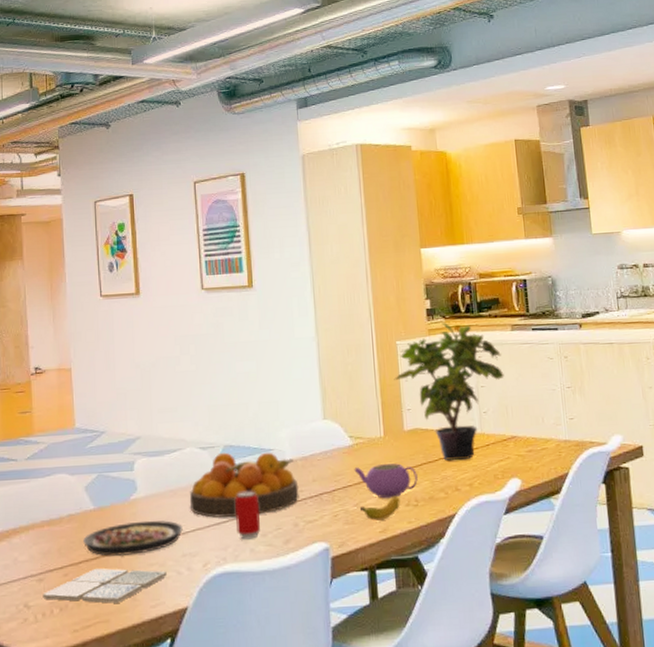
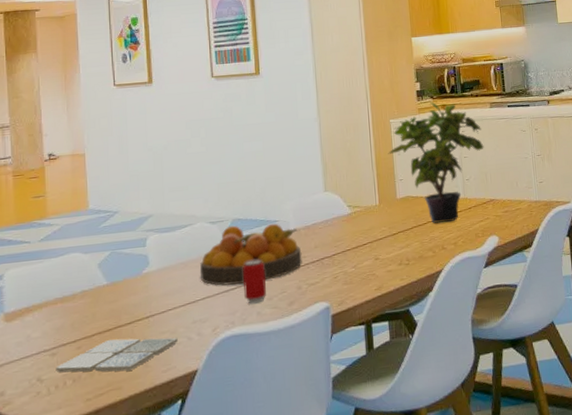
plate: present [83,520,183,556] -> none [96,291,193,328]
teapot: present [354,463,418,499] -> none [352,228,409,260]
banana: present [360,495,400,521] -> none [358,256,394,280]

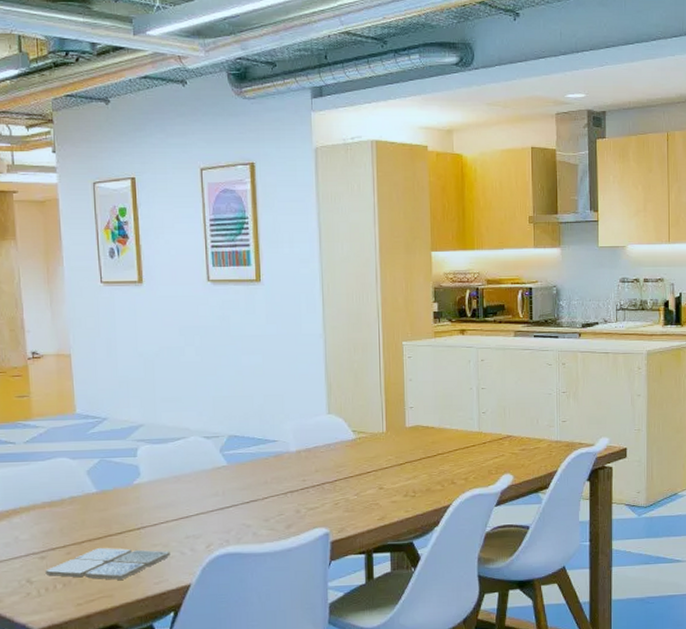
fruit bowl: present [199,223,302,286] -> none [193,442,302,504]
beverage can: present [243,259,266,304] -> none [239,479,263,524]
potted plant: present [388,102,484,223] -> none [398,326,504,457]

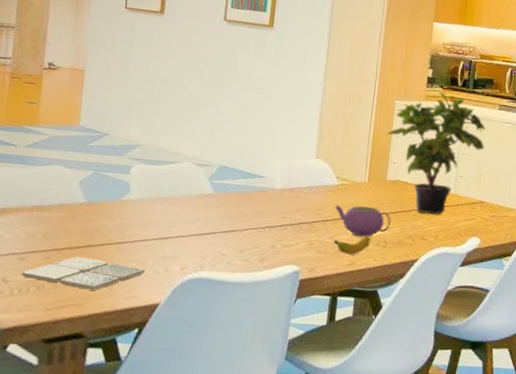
teapot: none [356,457,417,489] -> present [335,205,391,237]
banana: none [361,487,399,509] -> present [334,235,371,255]
potted plant: none [398,326,504,457] -> present [386,92,486,215]

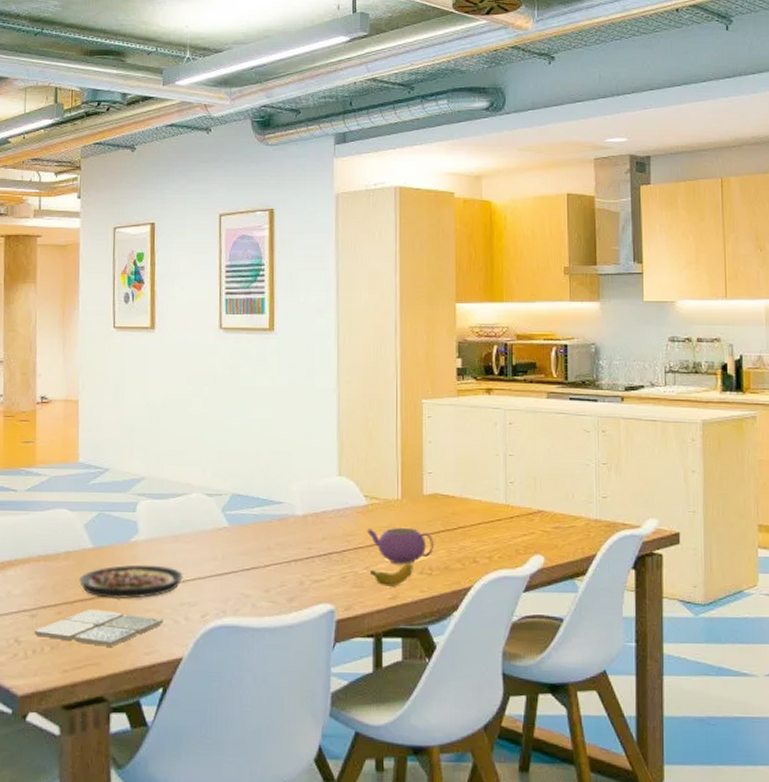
plate: none [69,220,167,250] -> present [79,564,183,599]
potted plant: present [386,92,486,215] -> none [416,384,535,532]

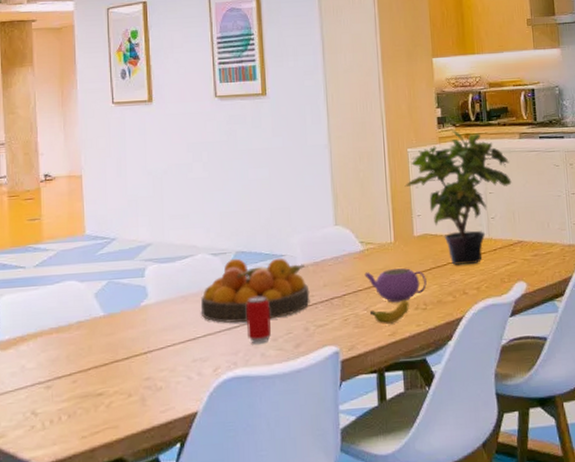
drink coaster: present [34,608,163,647] -> none [50,374,177,409]
plate: present [79,564,183,599] -> none [92,326,194,362]
fruit bowl: none [192,501,307,570] -> present [200,258,310,323]
beverage can: none [239,544,264,594] -> present [246,296,271,344]
potted plant: none [416,384,535,532] -> present [404,131,512,265]

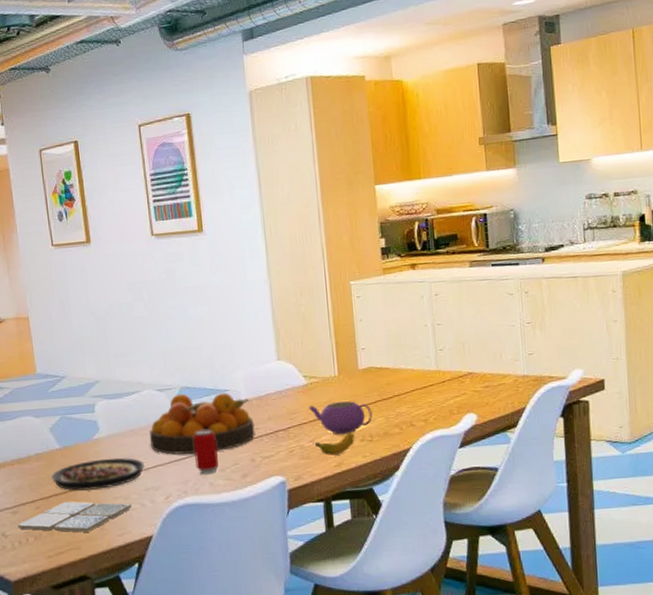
drink coaster: none [50,374,177,409] -> present [18,501,132,533]
plate: none [92,326,194,362] -> present [51,458,145,491]
potted plant: present [404,131,512,265] -> none [348,261,462,397]

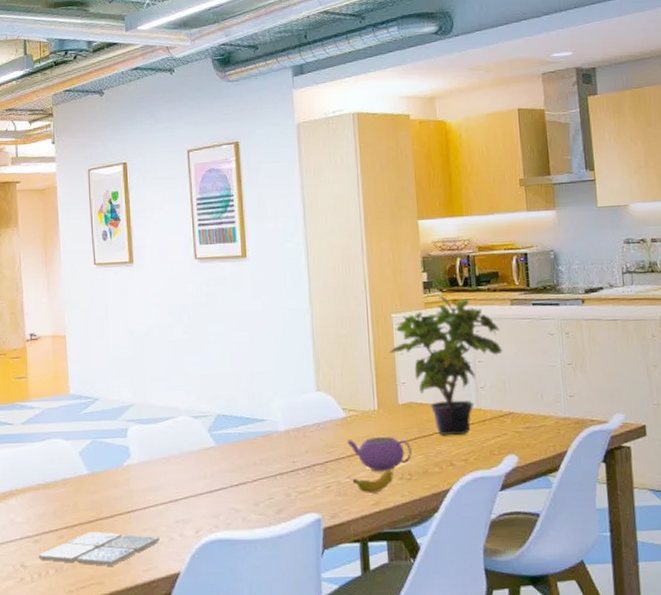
plate: present [51,458,145,491] -> none [78,486,175,520]
fruit bowl: present [149,392,256,455] -> none [182,421,292,486]
beverage can: present [193,429,218,474] -> none [227,461,252,508]
potted plant: none [348,261,462,397] -> present [388,296,503,436]

